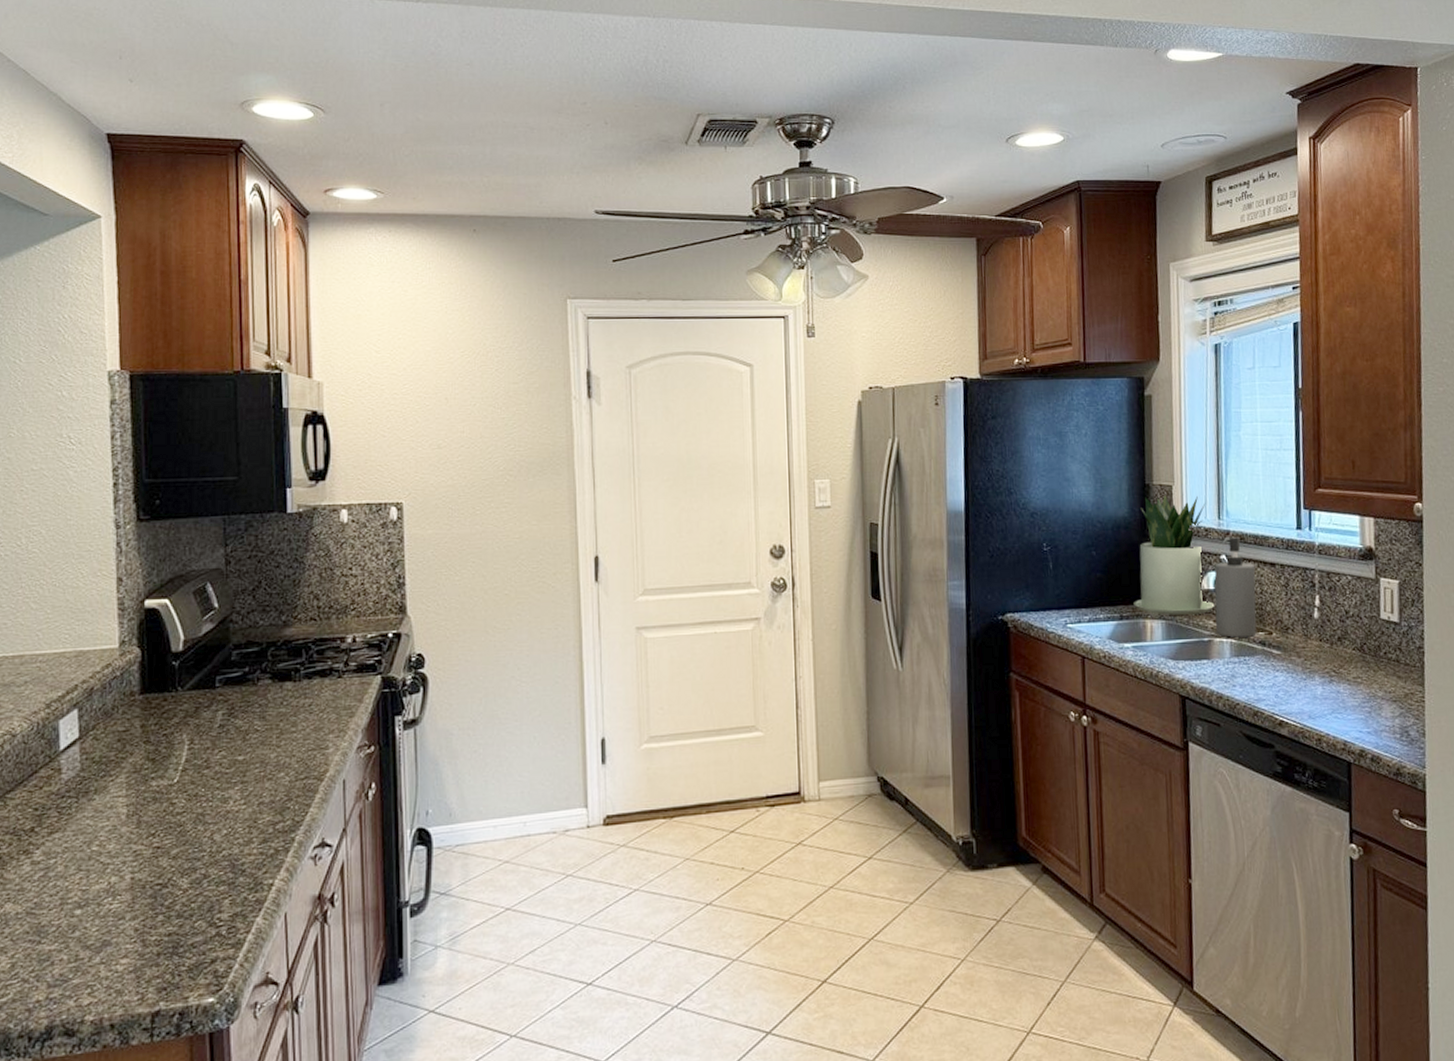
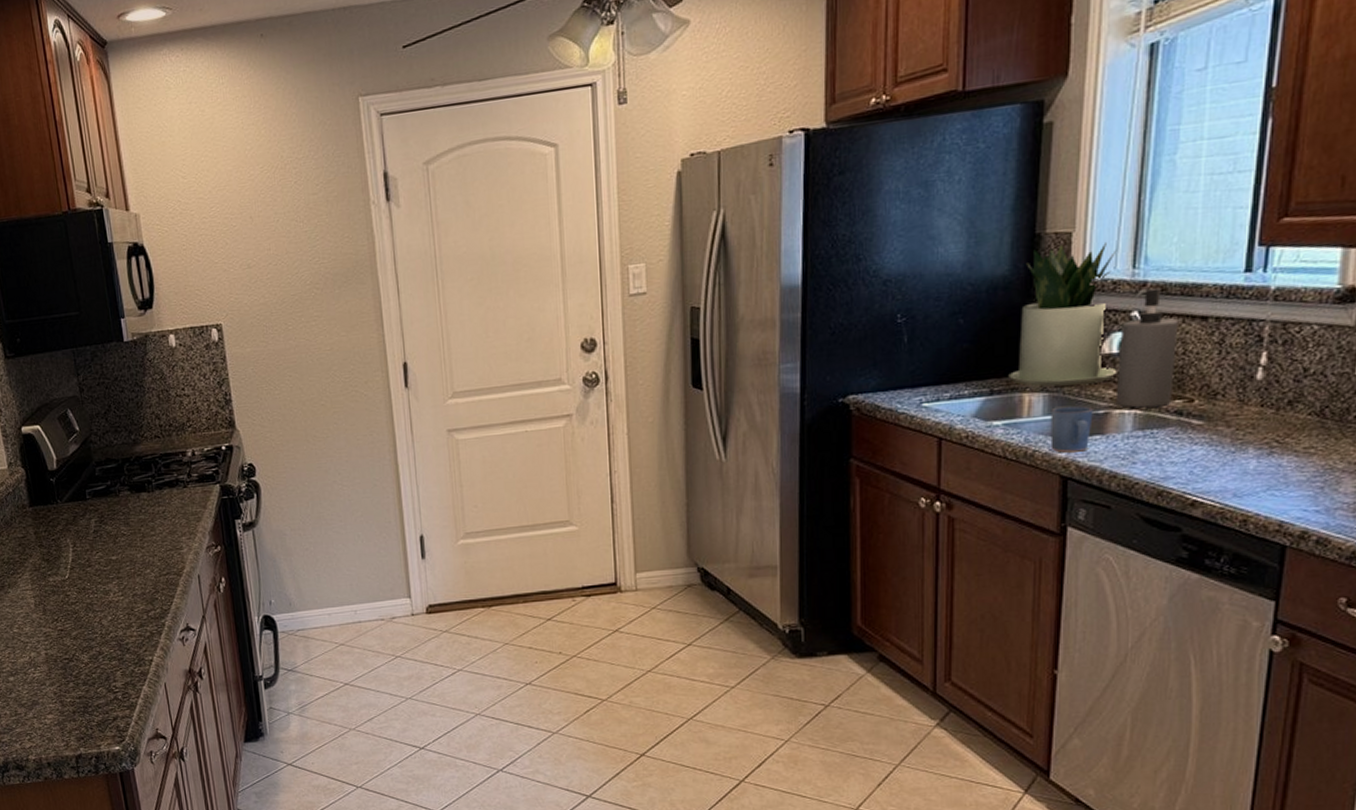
mug: none [1168,632,1200,675] -> present [1050,405,1093,453]

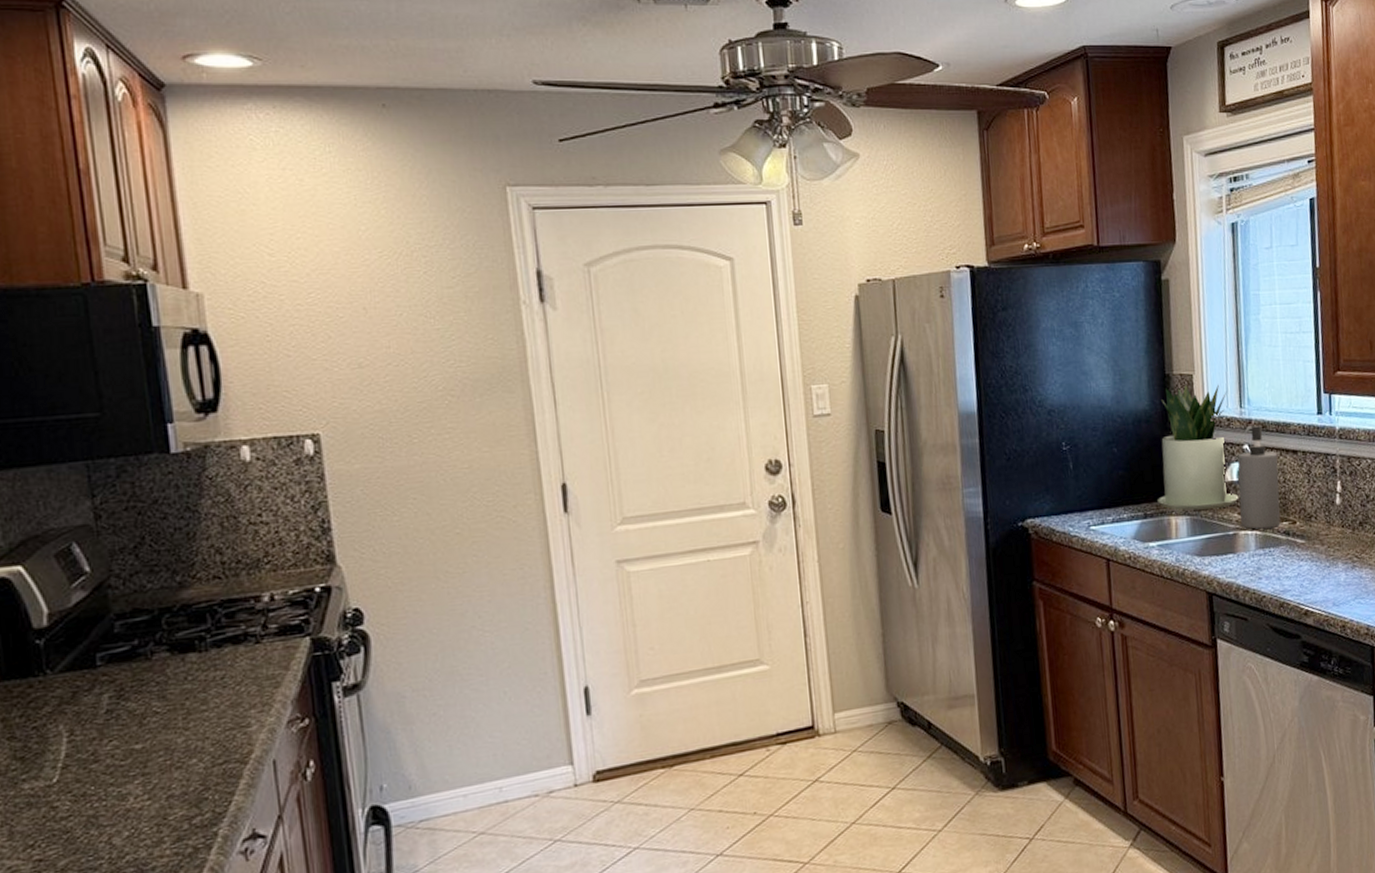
mug: present [1050,405,1093,453] -> none [1193,527,1226,571]

